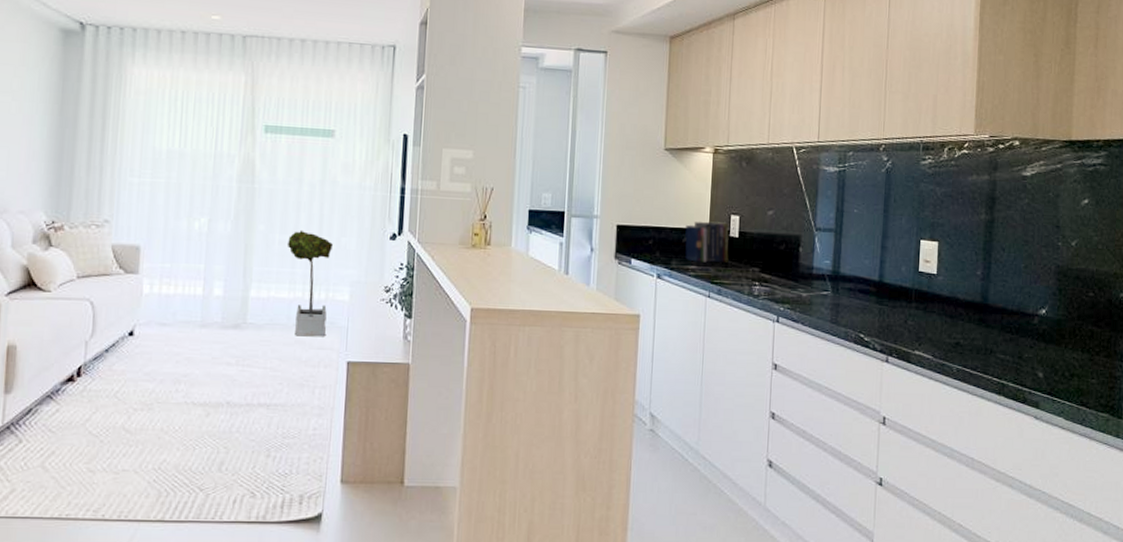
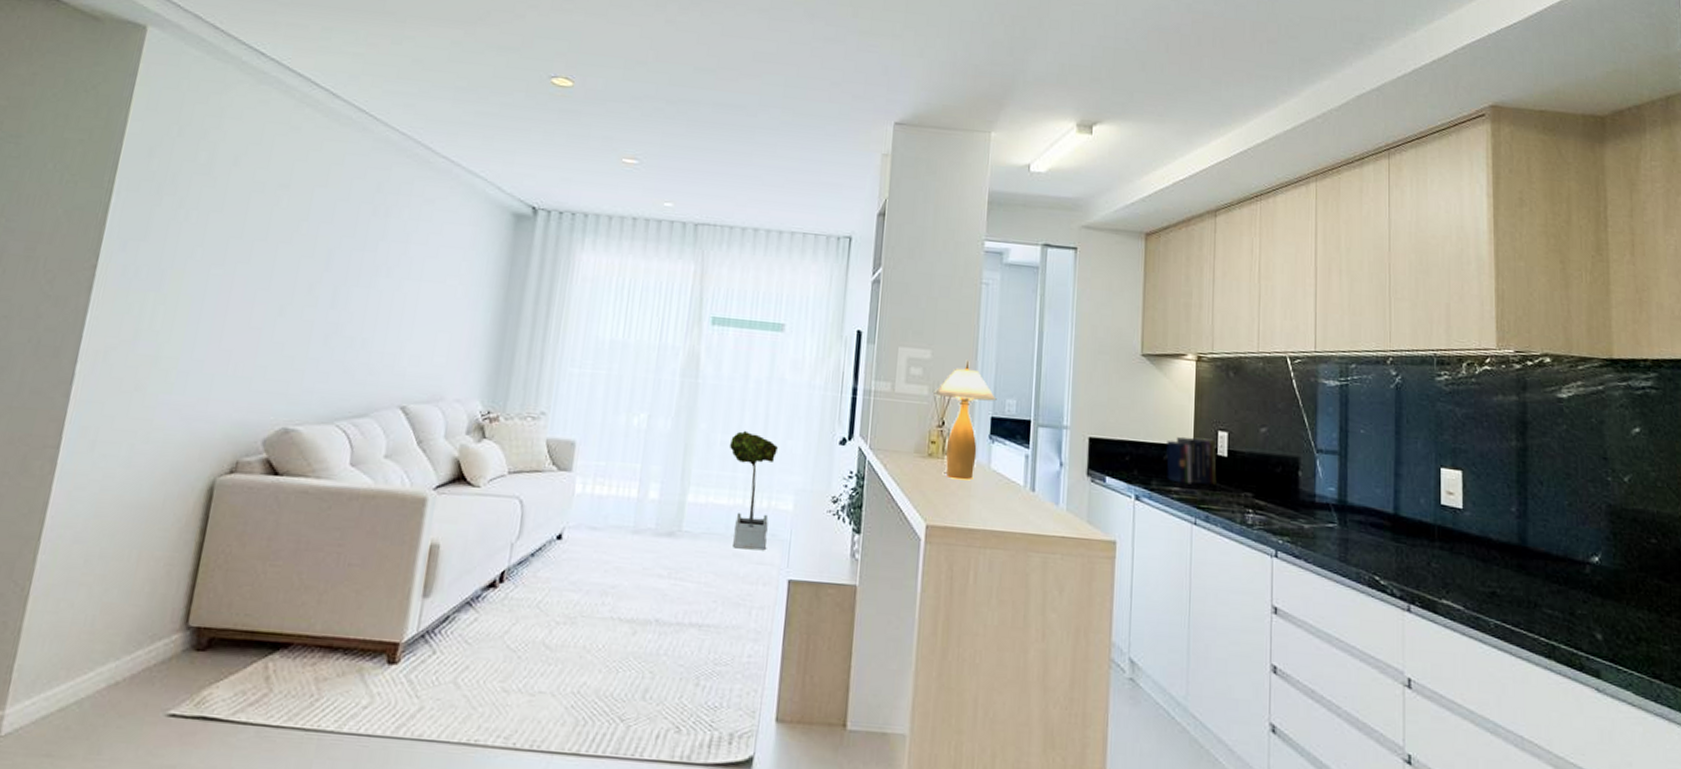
table lamp: none [476,158,534,266] -> present [933,360,997,479]

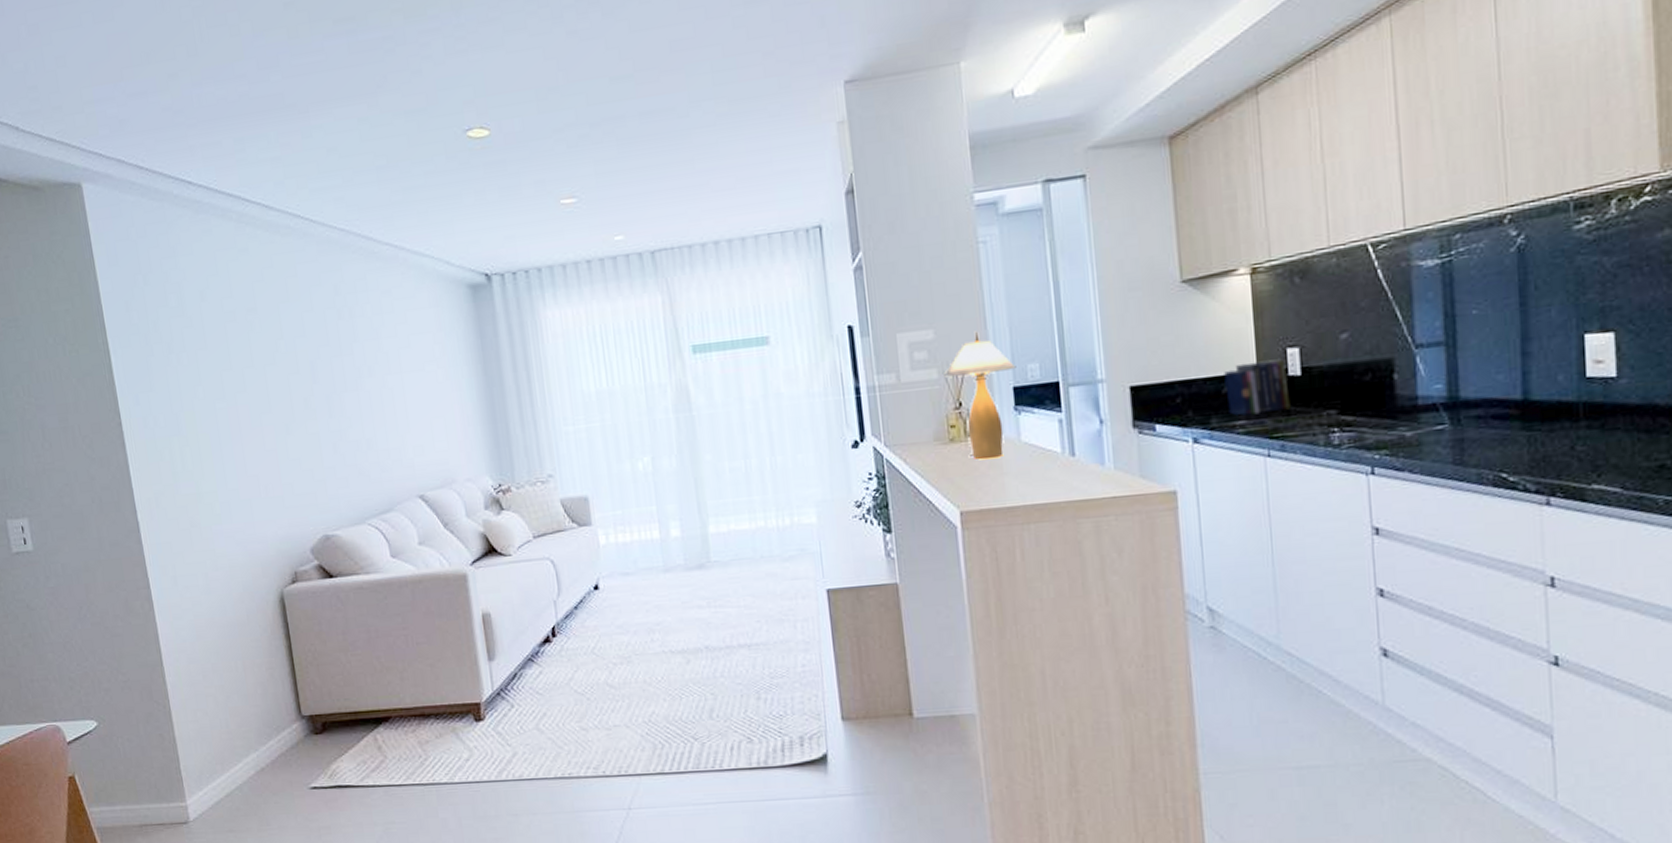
potted tree: present [729,430,778,551] -> none [738,453,797,569]

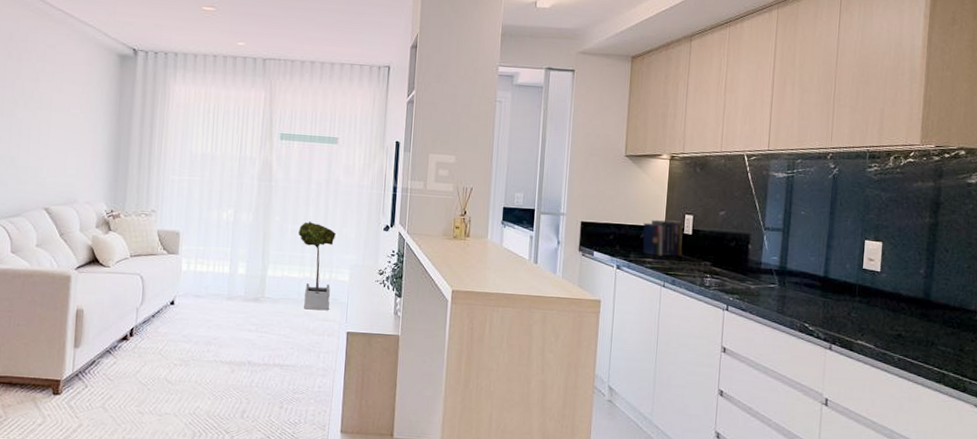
potted tree: none [738,453,797,569] -> present [298,221,336,311]
table lamp: present [944,331,1017,459] -> none [457,163,508,255]

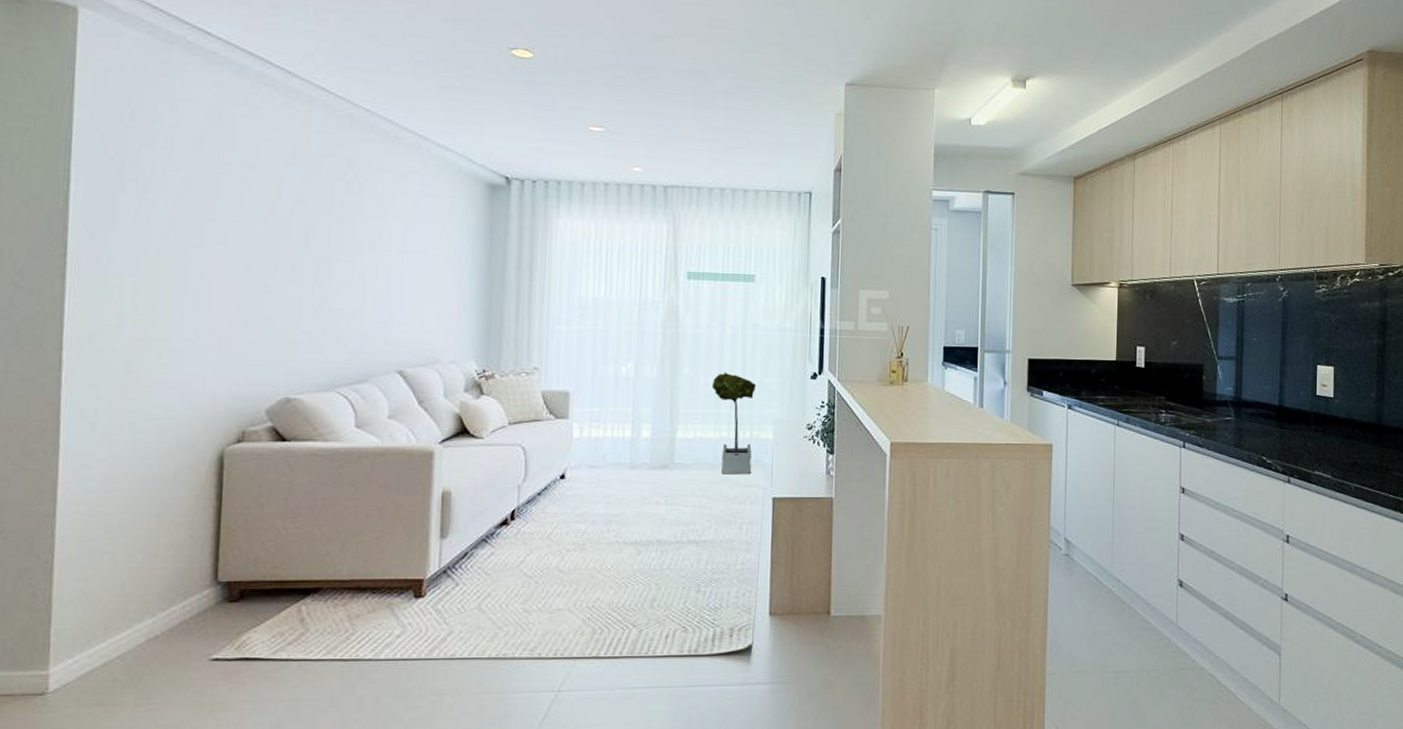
books: present [642,219,683,257] -> none [1094,353,1136,393]

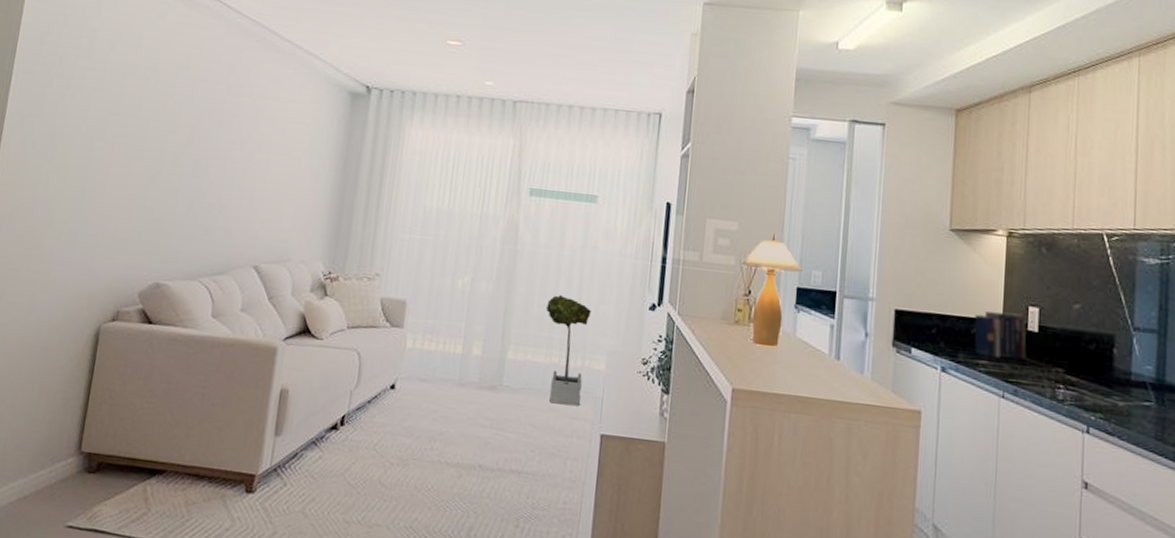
table lamp: none [892,298,948,401] -> present [740,232,803,346]
books: none [1094,353,1136,393] -> present [974,311,1027,360]

